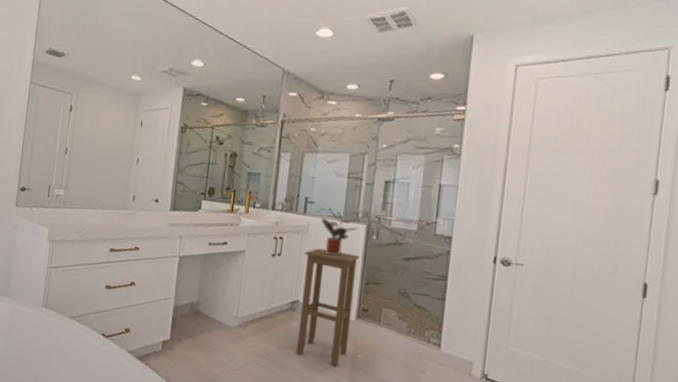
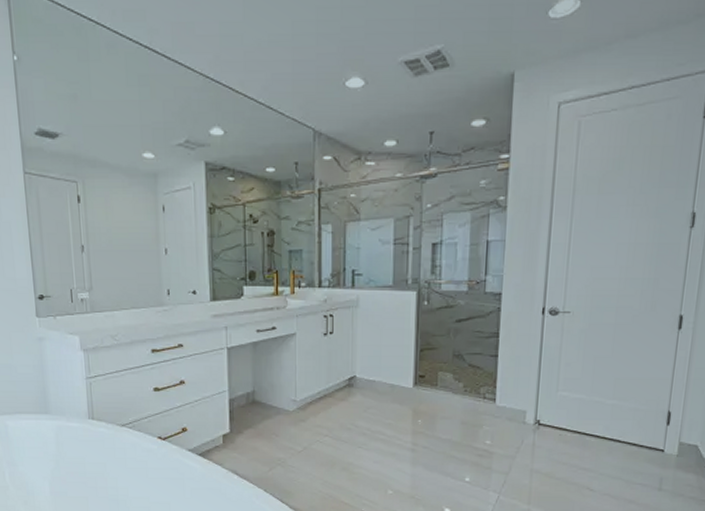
stool: present [296,248,360,367] -> none [357,321,413,434]
potted plant: present [321,207,359,255] -> none [370,278,409,327]

